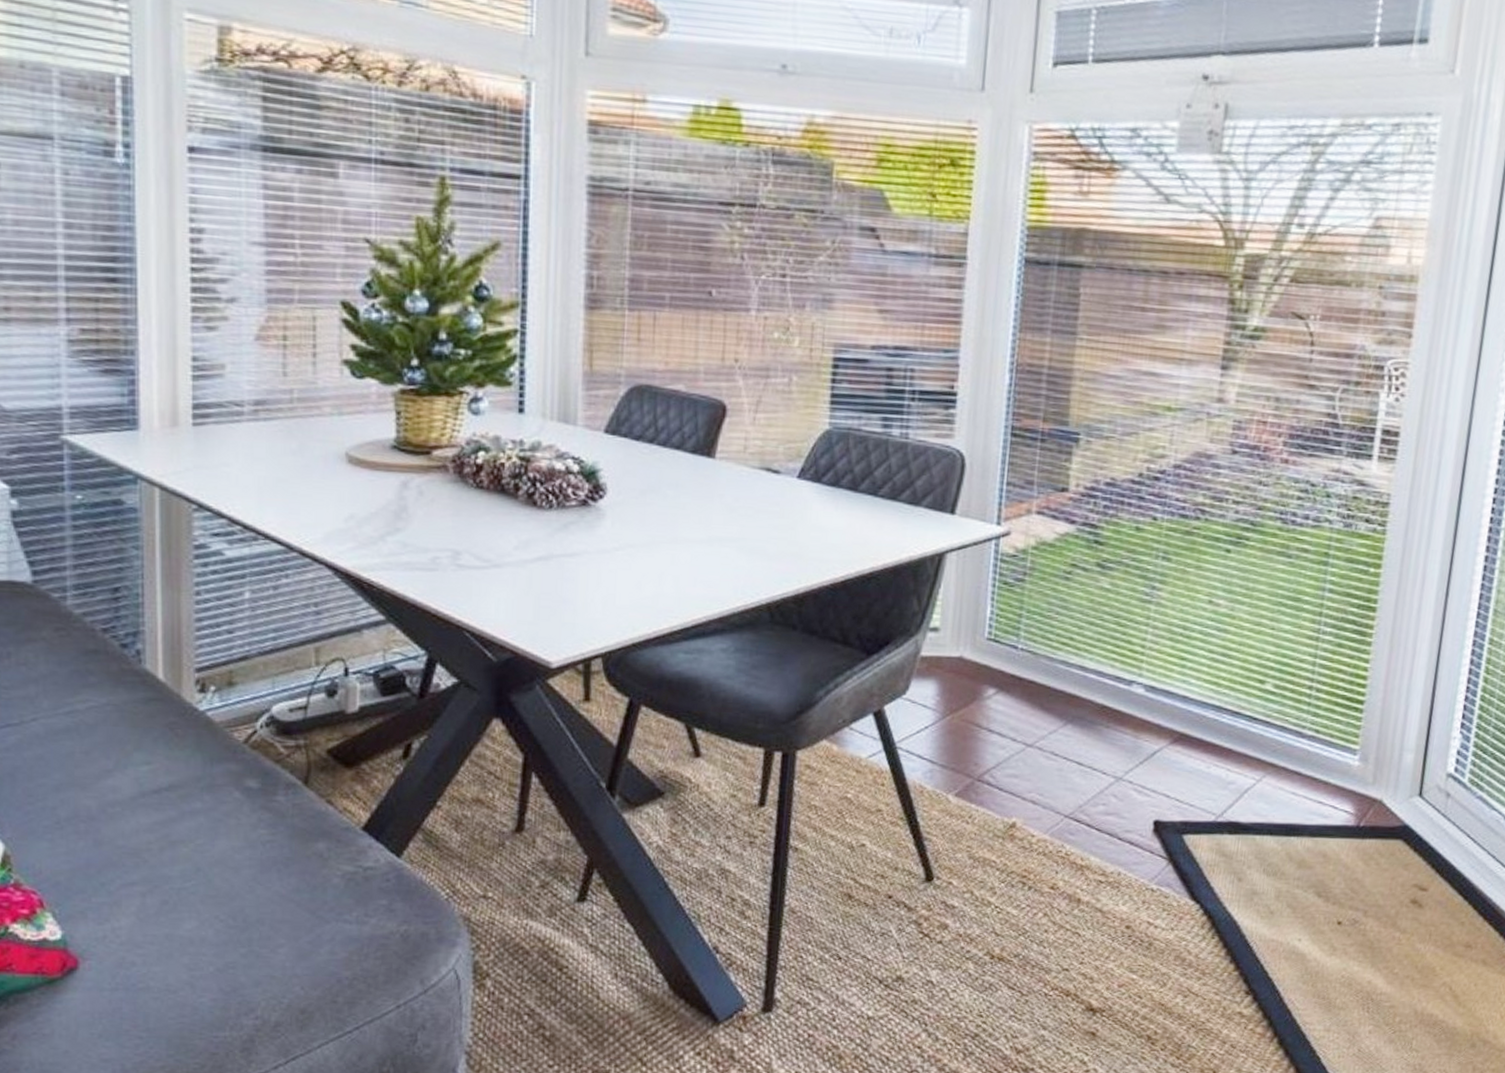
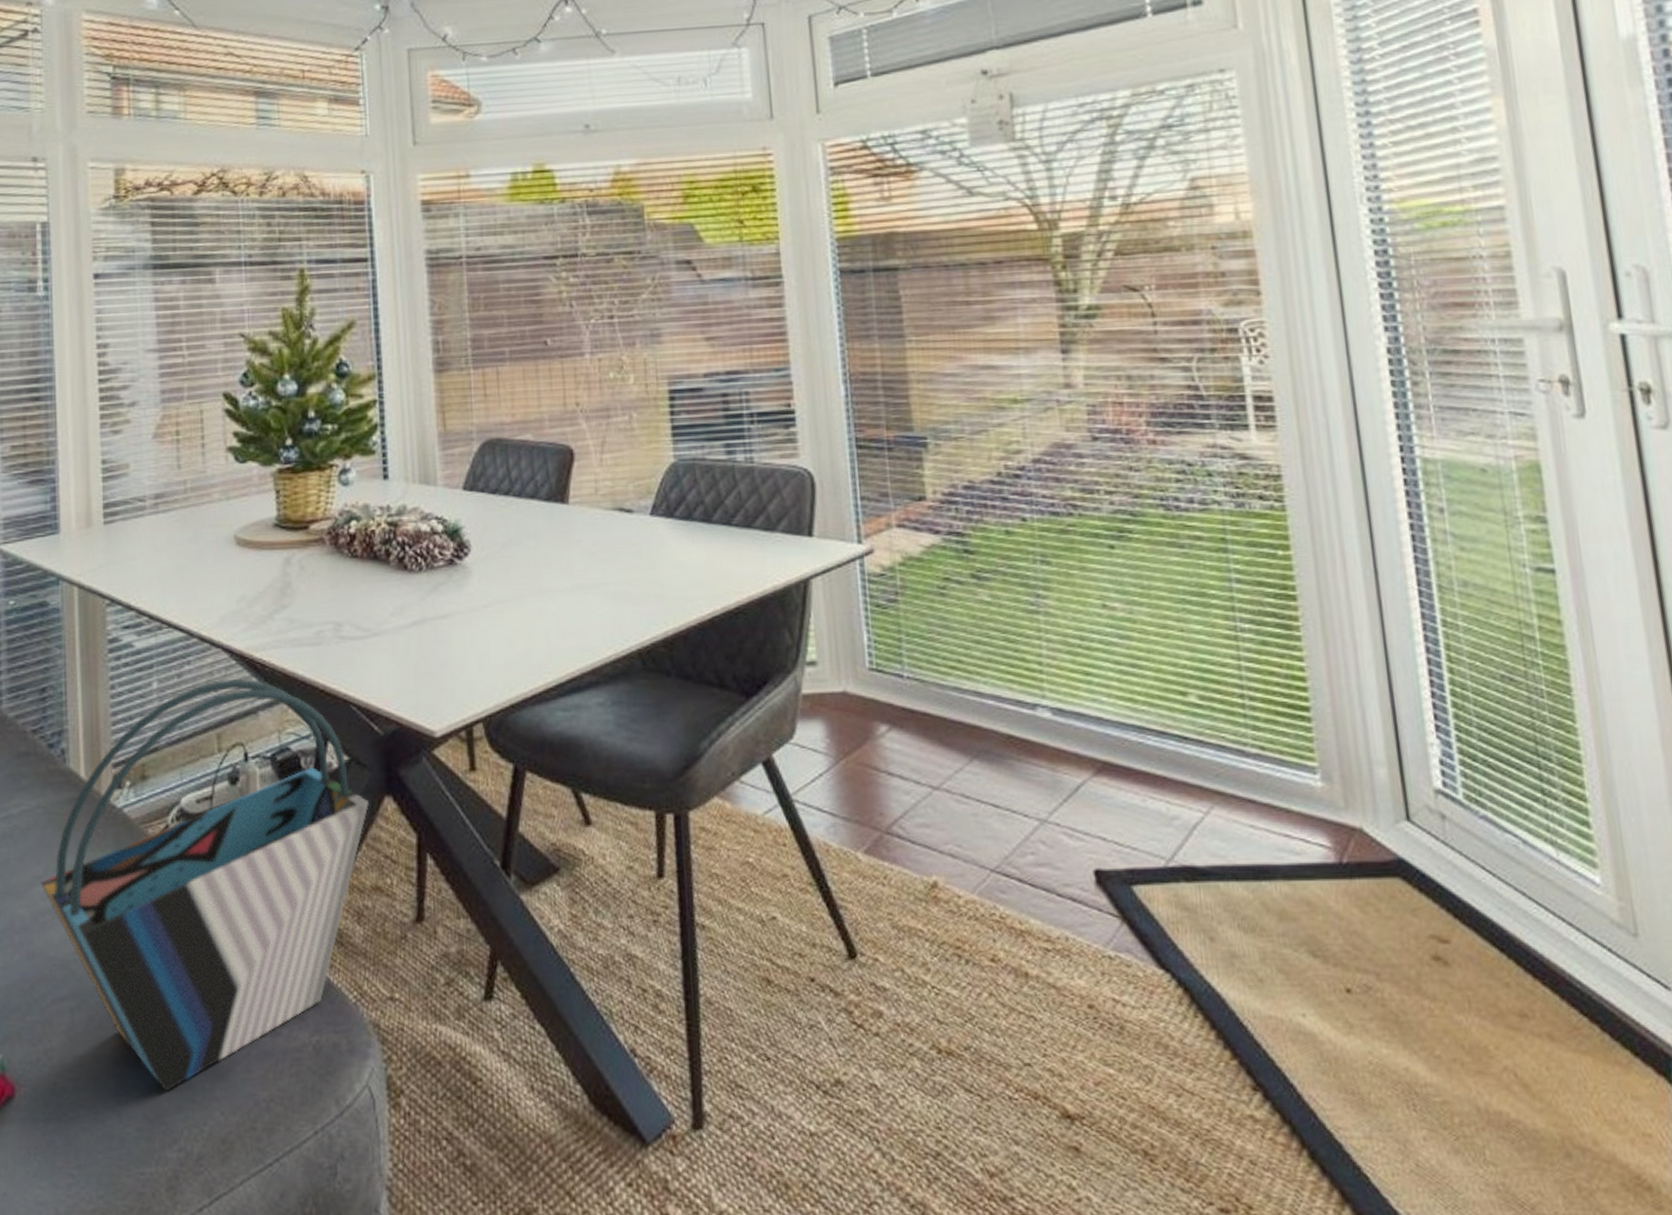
tote bag: none [110,595,476,969] -> present [40,678,369,1092]

